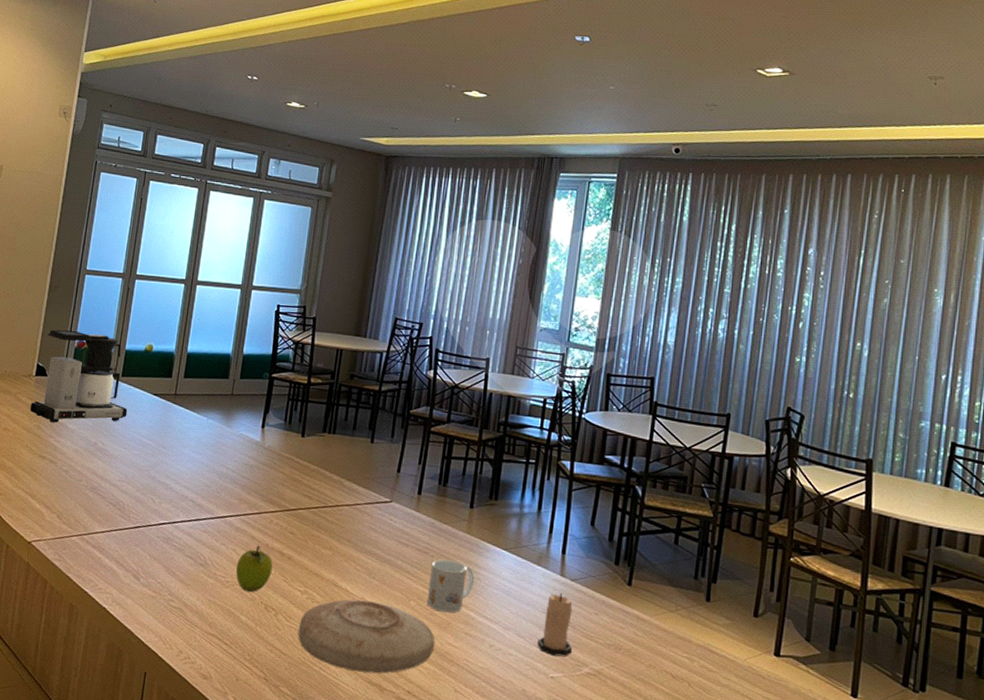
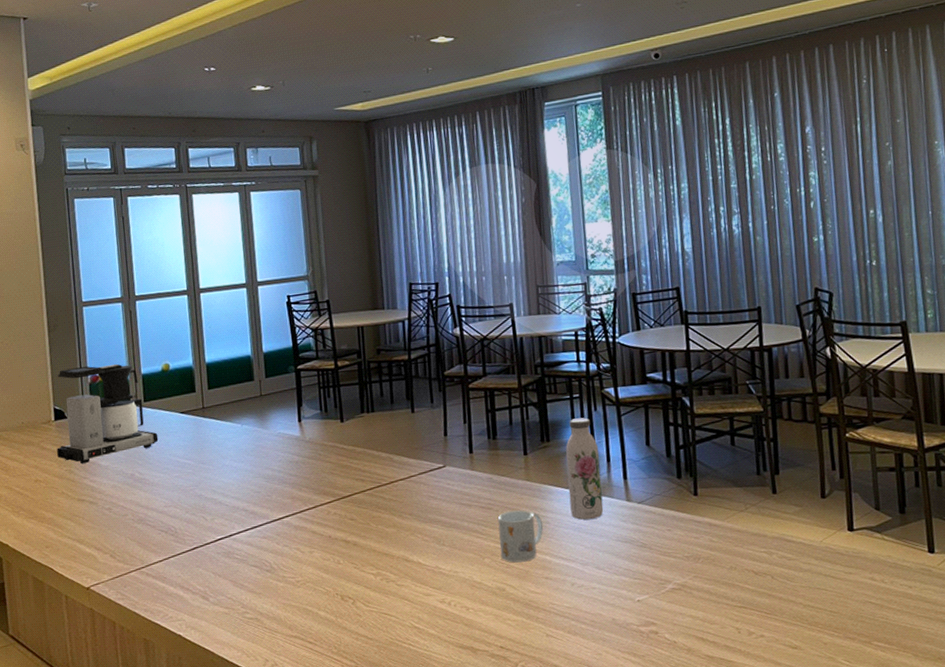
fruit: present [235,545,273,593] -> none [303,538,341,587]
plate: present [298,599,435,674] -> none [379,567,518,640]
water bottle: none [503,483,543,586] -> present [565,417,604,520]
candle: present [537,593,573,657] -> none [617,517,653,580]

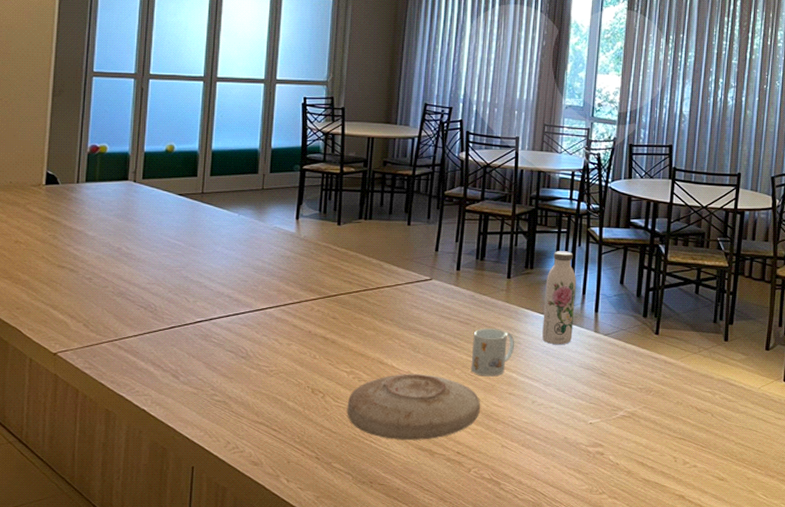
coffee maker: present [57,363,159,464] -> none [43,135,152,232]
plate: none [379,567,518,640] -> present [347,374,480,440]

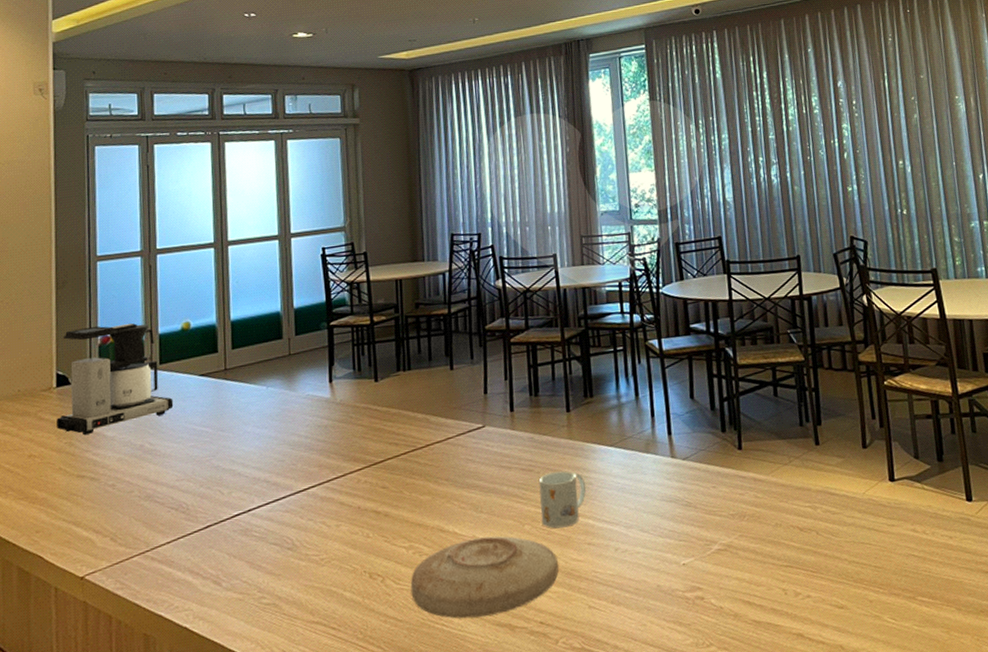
coffee maker: none [43,135,152,232] -> present [56,323,174,436]
water bottle: present [542,251,576,345] -> none [609,371,648,480]

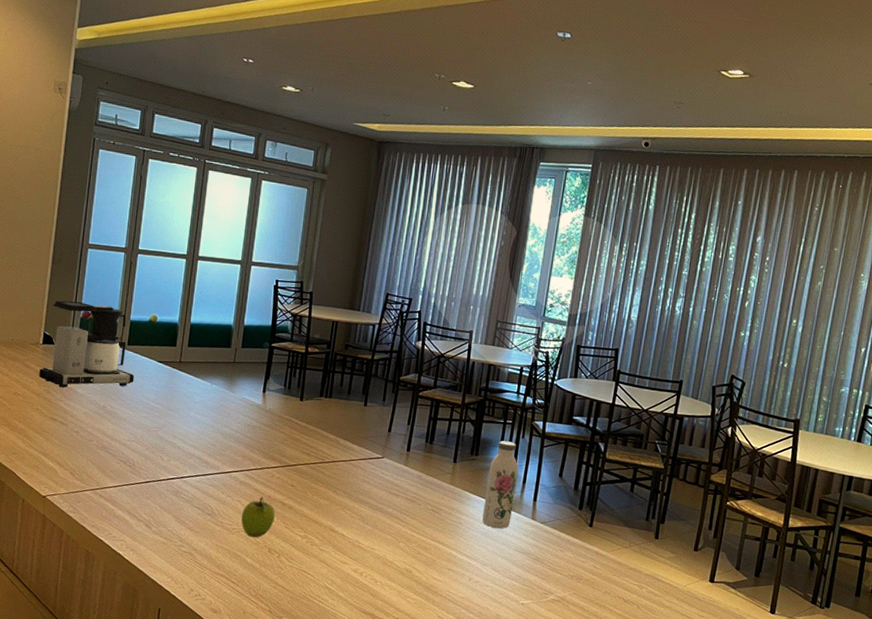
fruit: none [329,510,370,565] -> present [241,497,275,538]
plate: present [410,536,559,619] -> none [299,542,421,605]
mug: present [538,471,587,529] -> none [414,507,457,552]
water bottle: none [609,371,648,480] -> present [482,440,518,529]

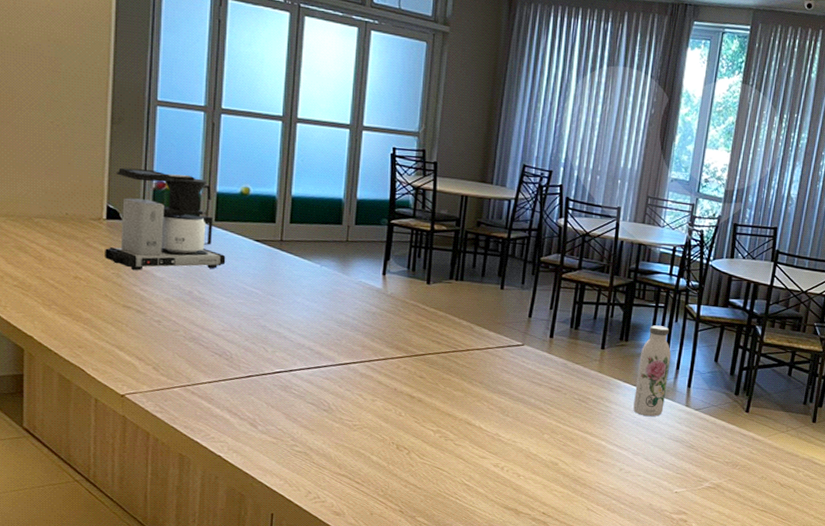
fruit: present [241,497,275,538] -> none [363,389,403,434]

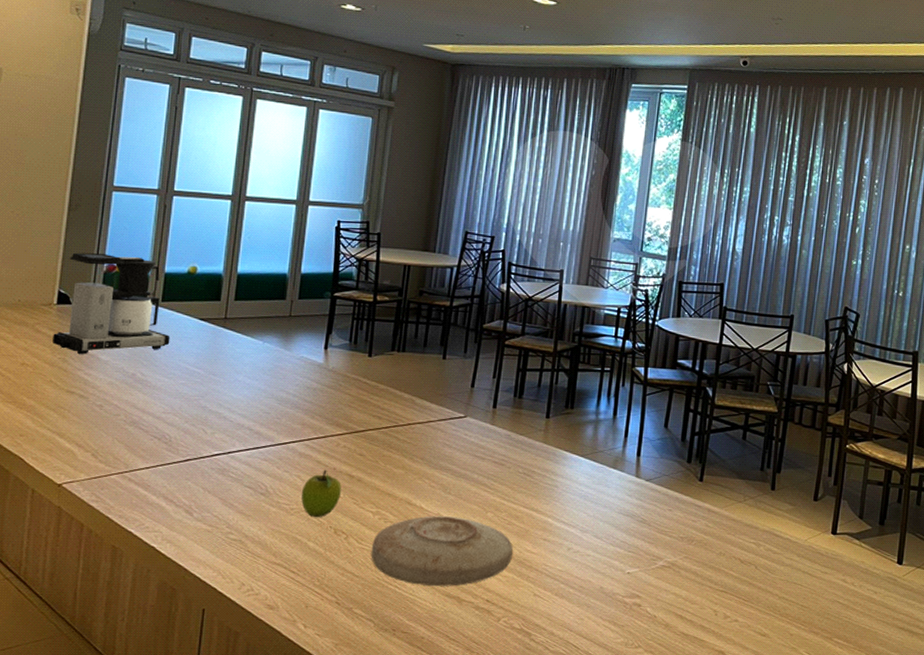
fruit: none [363,389,403,434] -> present [301,469,341,518]
plate: none [432,435,568,500] -> present [371,516,513,586]
water bottle: present [633,325,671,417] -> none [580,390,618,490]

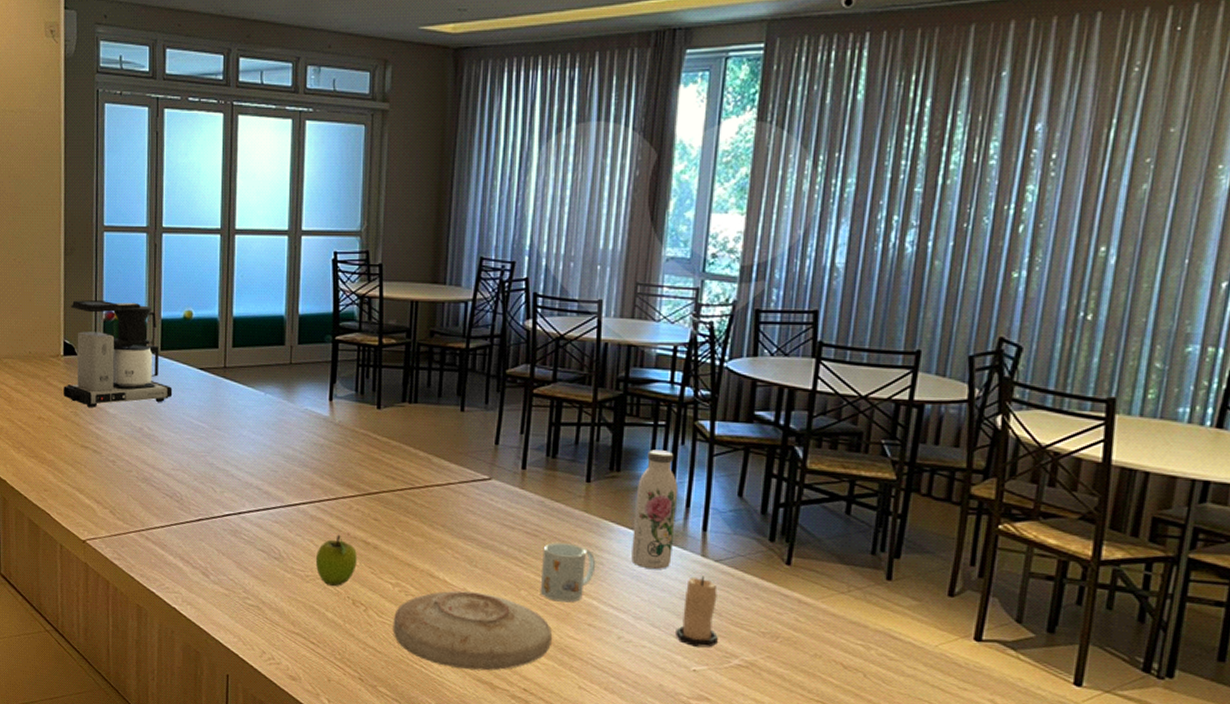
mug: none [504,470,552,521] -> present [540,542,596,603]
water bottle: none [580,390,618,490] -> present [631,449,678,570]
candle: none [614,493,648,553] -> present [676,576,718,648]

